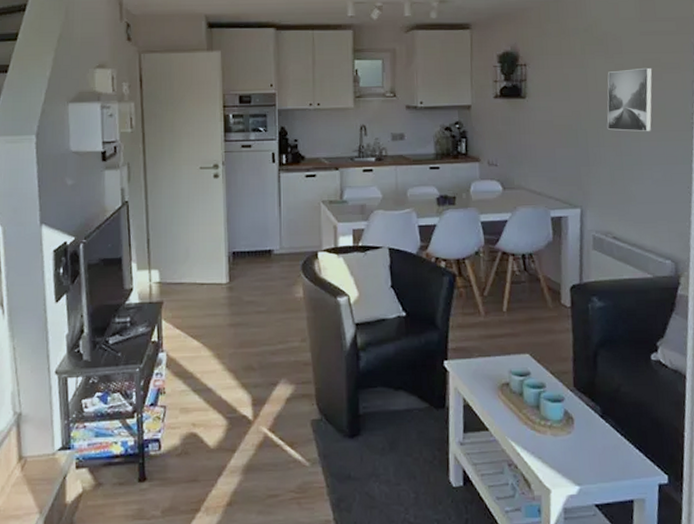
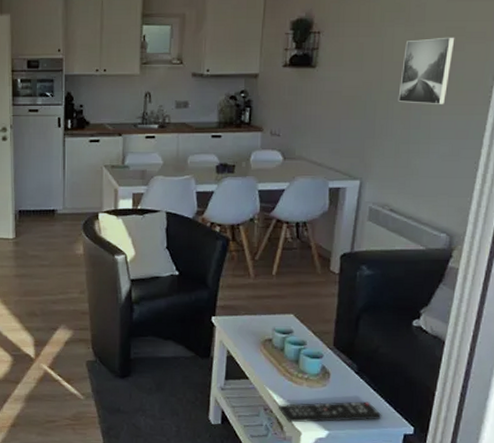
remote control: none [523,449,633,479] -> present [279,401,382,423]

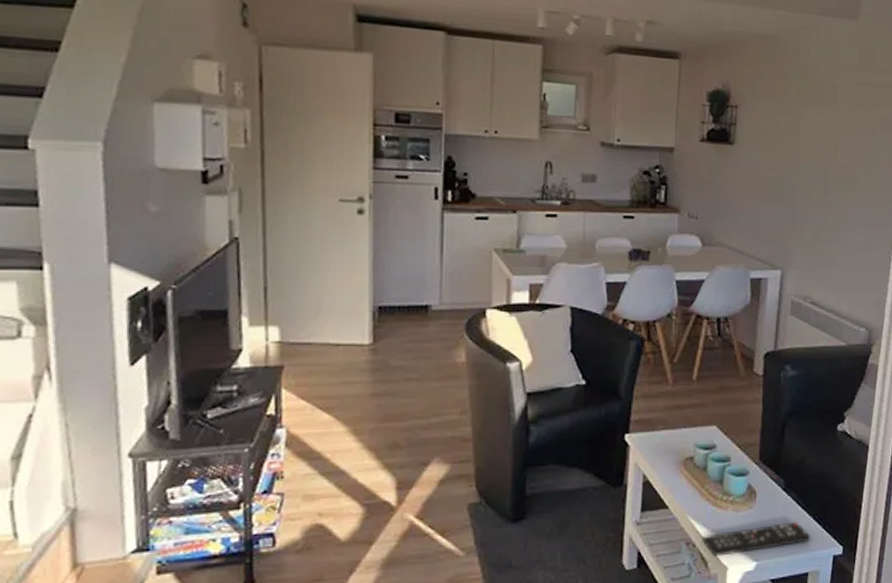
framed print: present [398,37,455,104] -> none [815,121,865,191]

